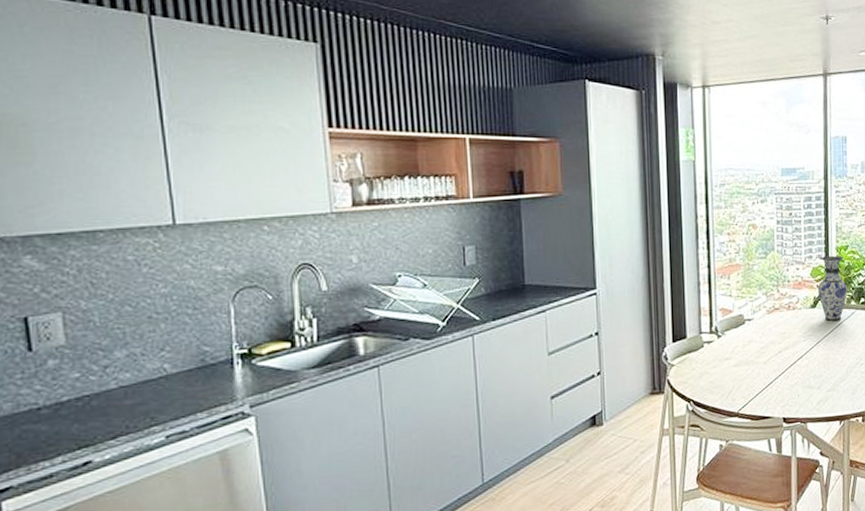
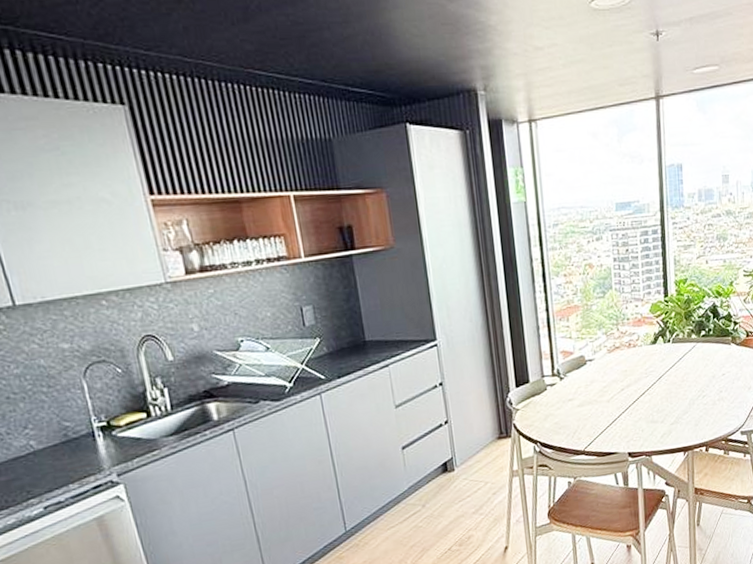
vase: present [817,255,848,322] -> none [657,289,688,357]

